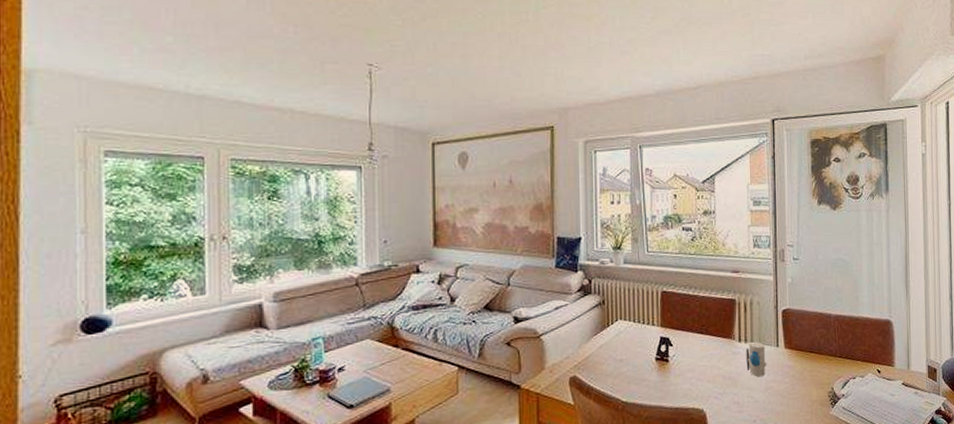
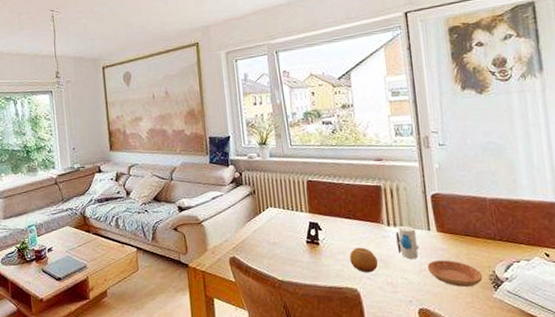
fruit: none [699,364,727,392] -> present [350,247,379,273]
saucer: none [774,377,823,405] -> present [428,260,483,287]

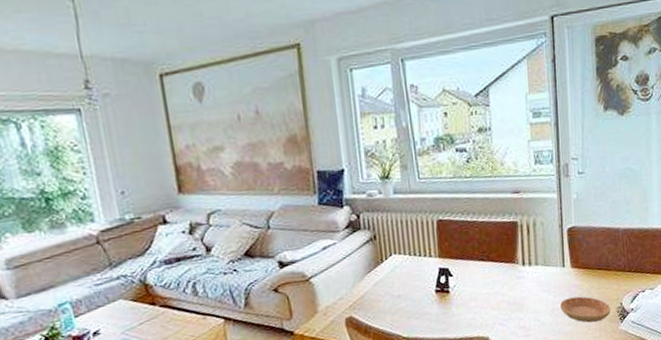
fruit: present [350,247,379,273] -> none [482,291,512,319]
toy: present [396,225,419,259] -> none [530,263,553,299]

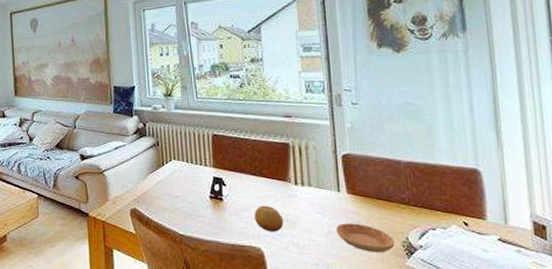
fruit: none [482,291,512,319] -> present [254,205,284,232]

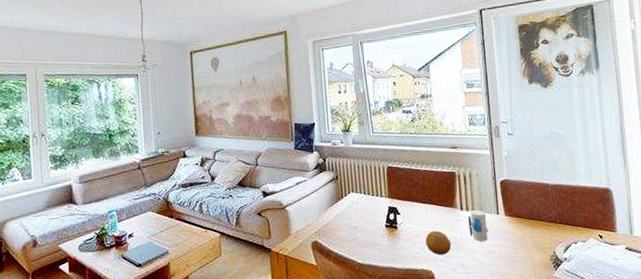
toy: none [303,185,328,220] -> present [468,209,489,241]
saucer: present [336,223,395,252] -> none [496,242,545,267]

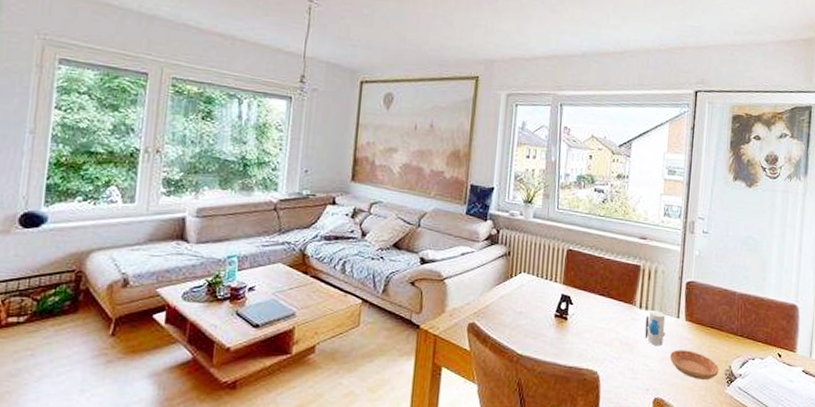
fruit: present [425,230,452,255] -> none [596,327,624,356]
saucer: none [496,242,545,267] -> present [670,350,719,379]

